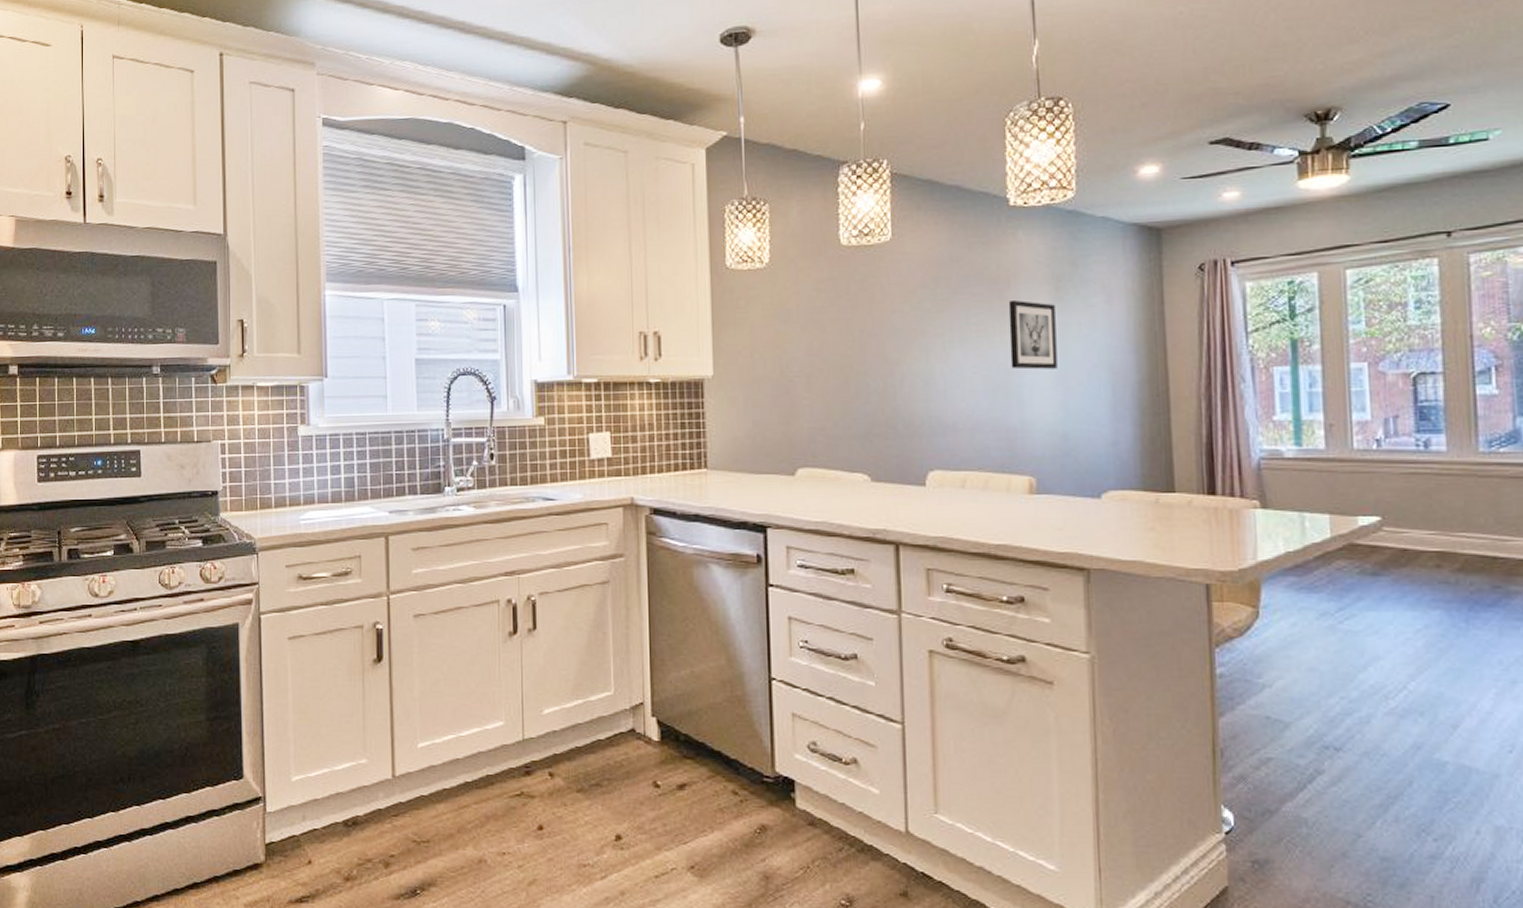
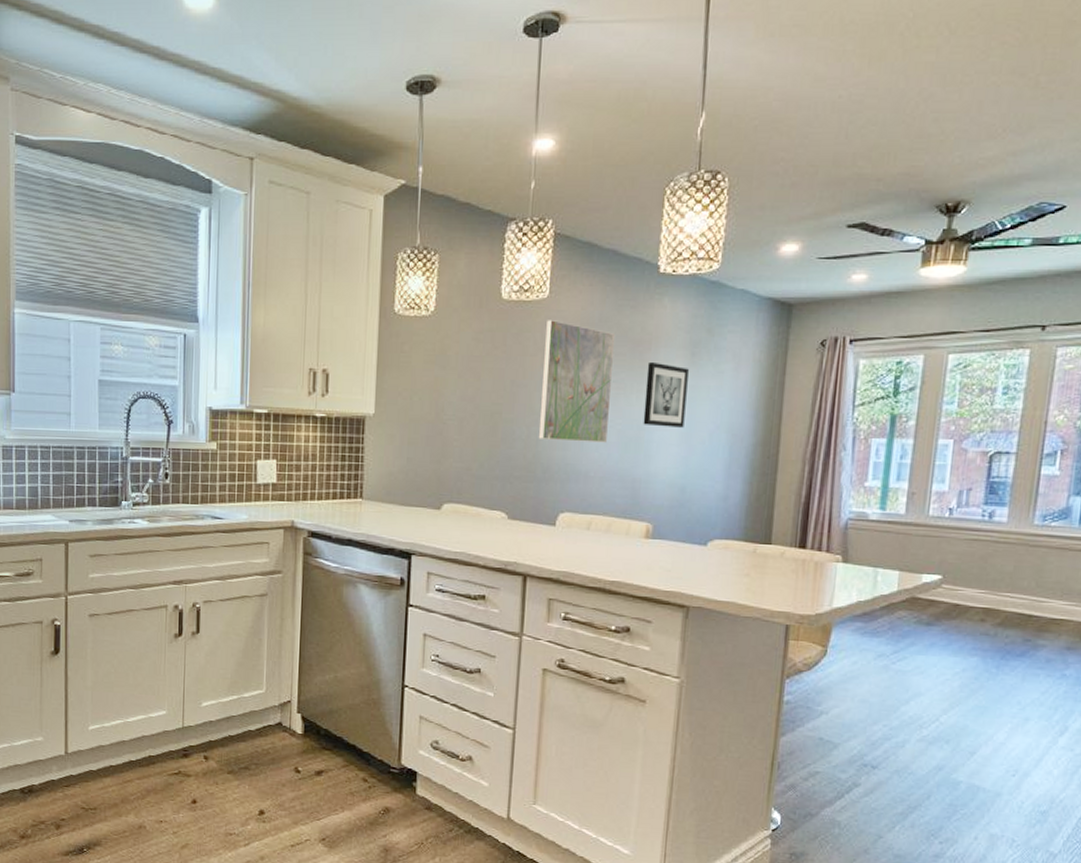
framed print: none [892,263,973,392] -> present [538,320,616,443]

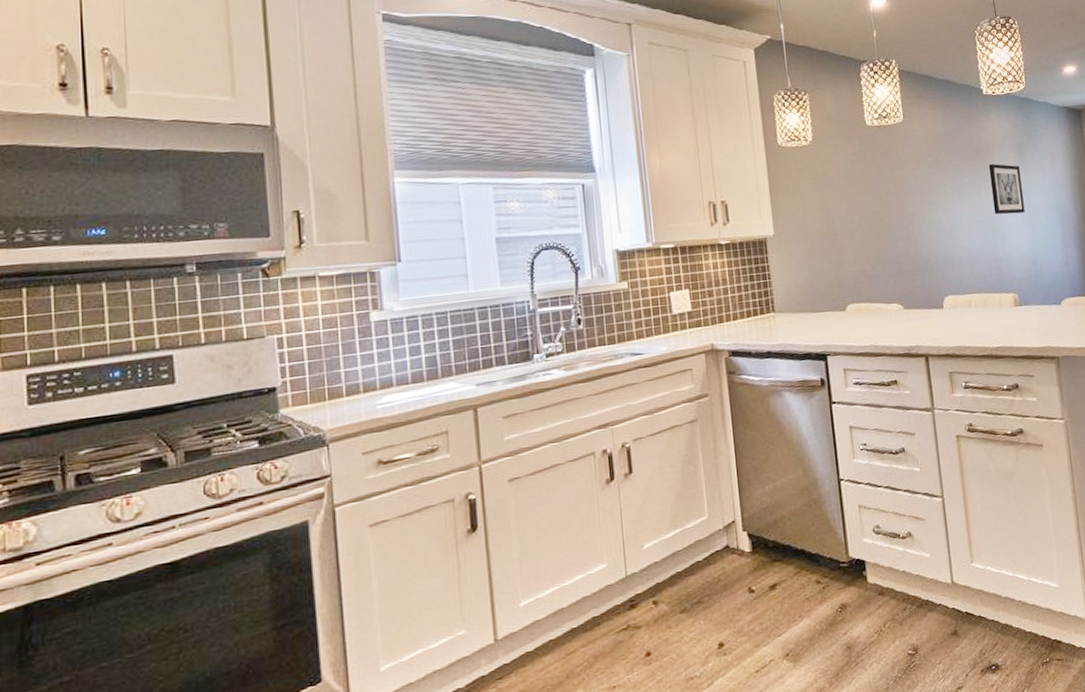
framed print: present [538,320,616,443] -> none [905,138,970,237]

